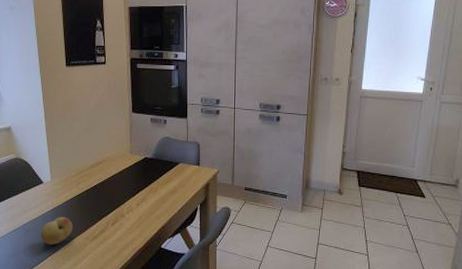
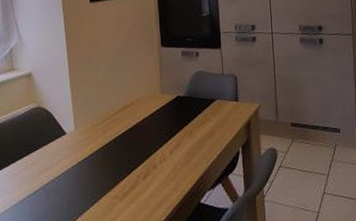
fruit: present [40,217,73,245] -> none [63,172,99,207]

